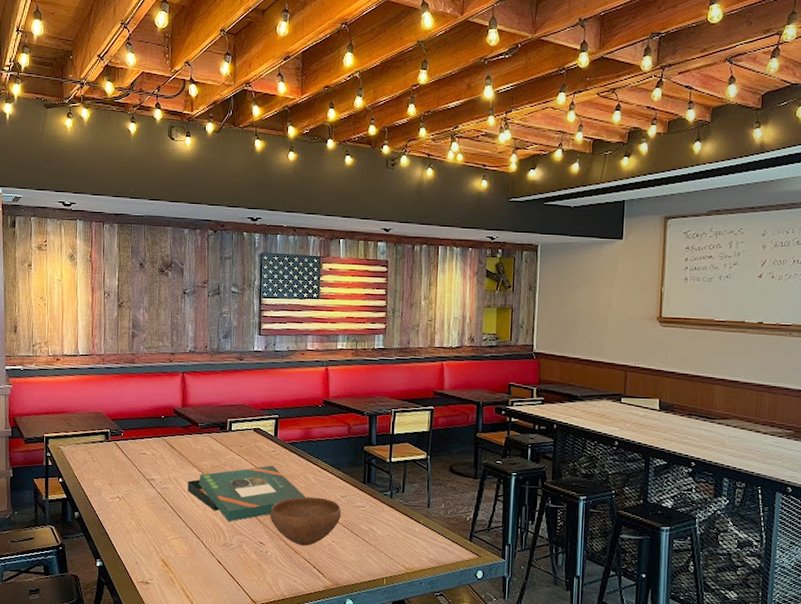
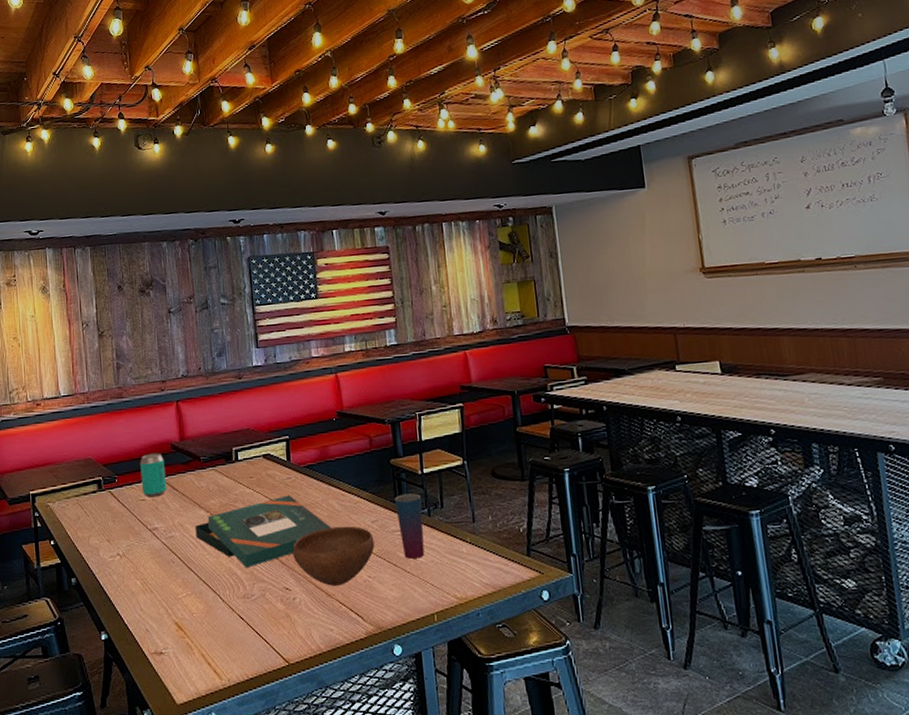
beverage can: none [144,415,167,453] -> present [140,452,167,498]
cup: none [363,477,386,532] -> present [395,493,425,559]

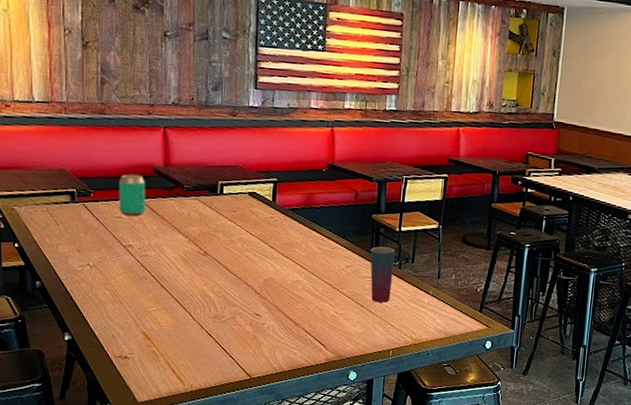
board game: present [195,495,331,568] -> none [172,232,307,293]
bowl: present [292,526,375,586] -> none [267,266,346,317]

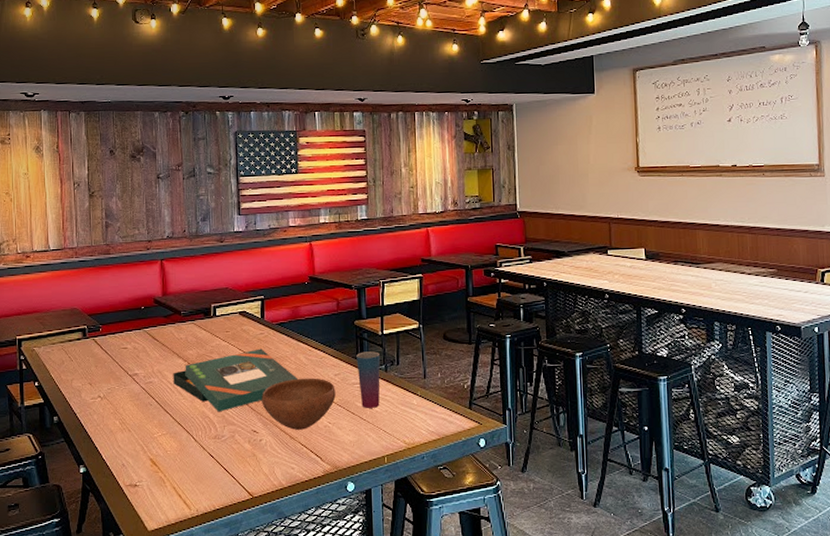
beverage can: present [119,174,146,216] -> none [124,306,148,346]
board game: none [172,232,307,293] -> present [173,348,298,412]
bowl: none [267,266,346,317] -> present [262,378,336,430]

